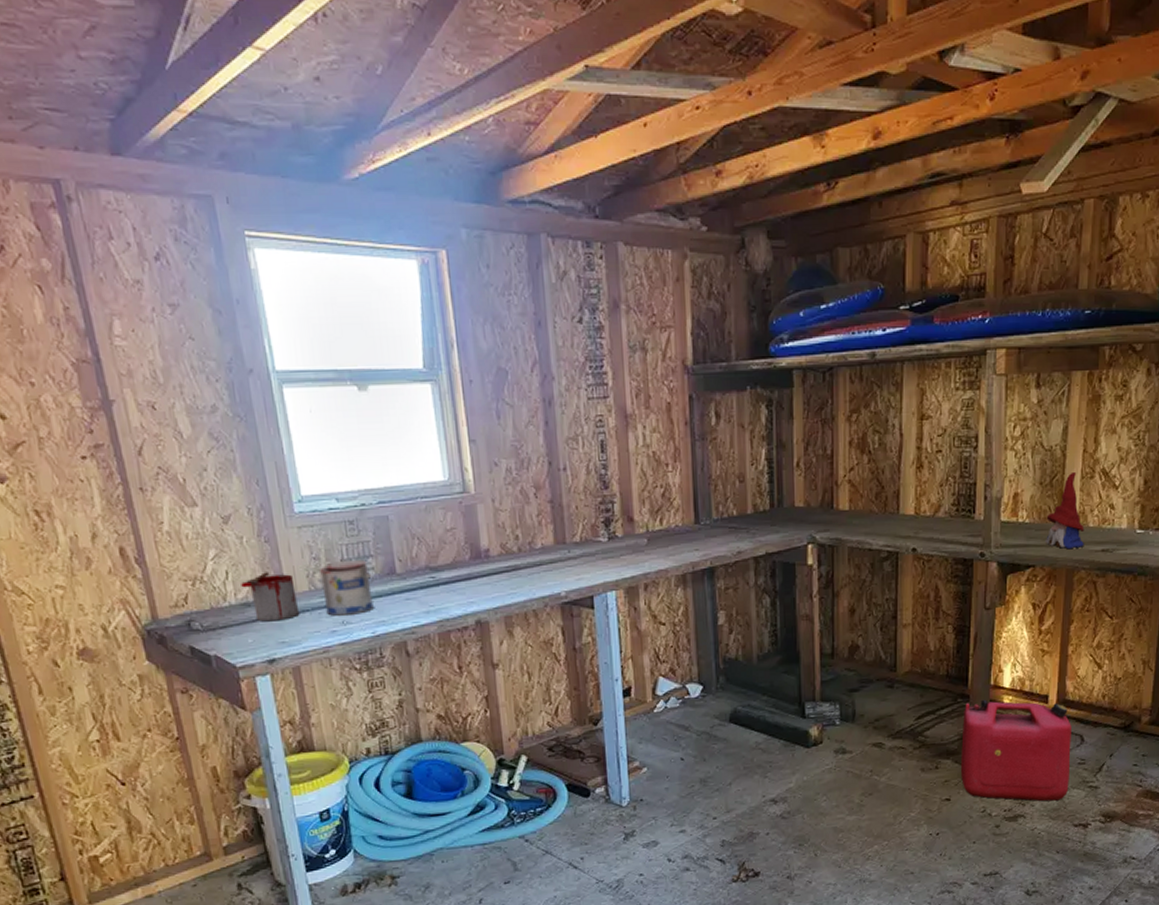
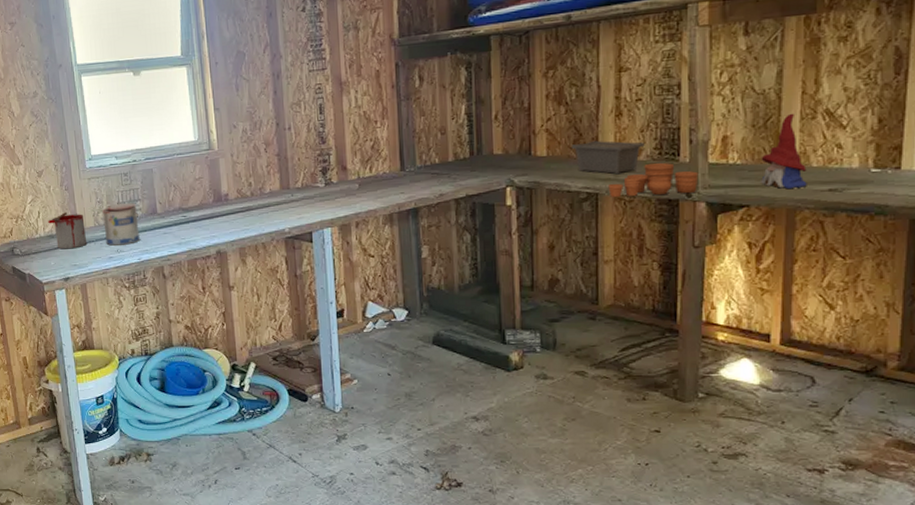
storage bin: none [873,494,943,532] -> present [571,140,645,175]
flower pot: none [908,520,992,557] -> present [608,163,699,198]
fuel can: present [960,699,1071,802] -> none [670,335,800,442]

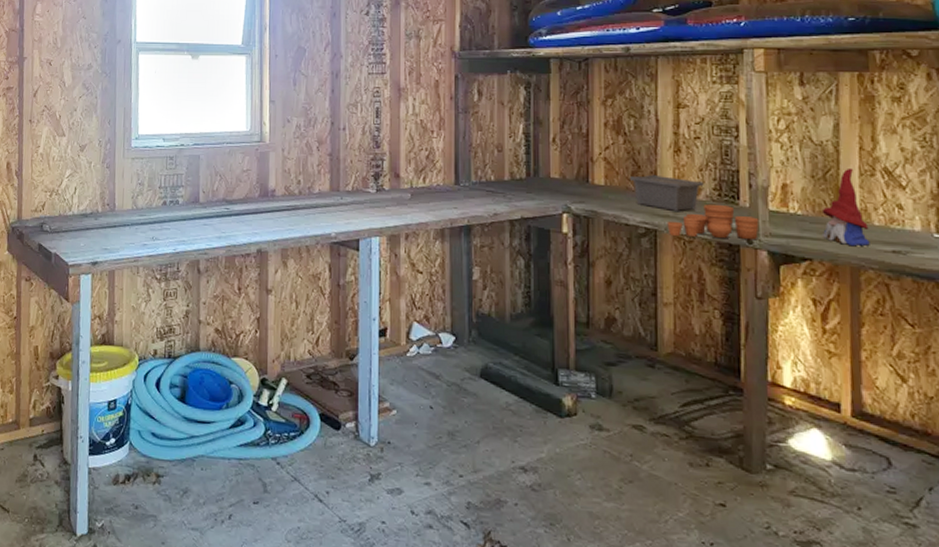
paint can: present [48,212,87,250] -> none [84,191,122,231]
paint can: present [101,203,142,246] -> none [139,188,183,233]

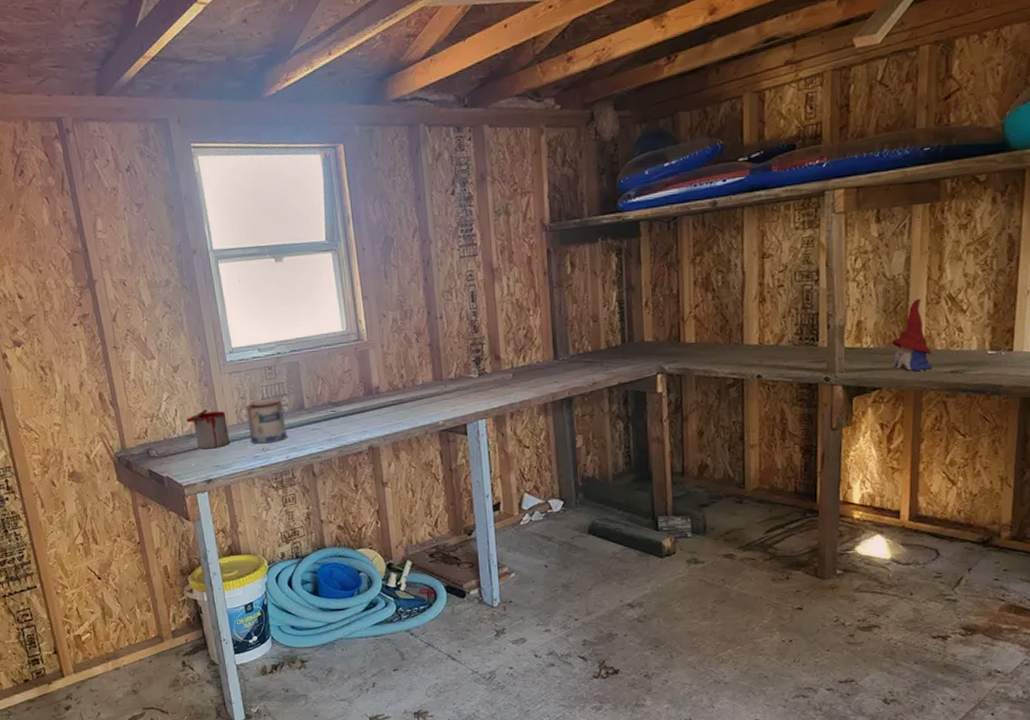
paint can: none [84,191,122,231] -> present [186,410,231,450]
paint can: none [139,188,183,233] -> present [244,398,289,444]
storage bin: present [629,174,704,212] -> none [718,326,787,360]
flower pot: present [667,205,760,241] -> none [753,348,836,384]

